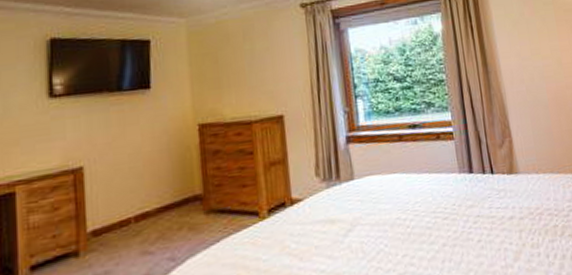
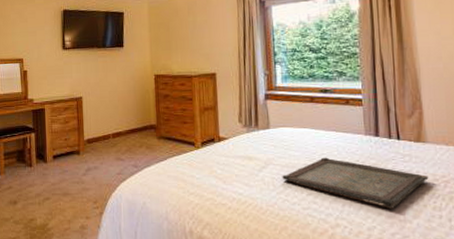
serving tray: none [372,205,525,256] -> present [282,157,429,210]

